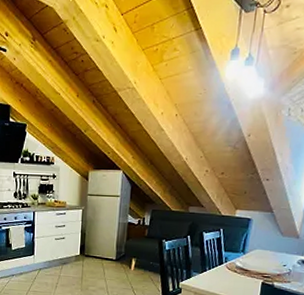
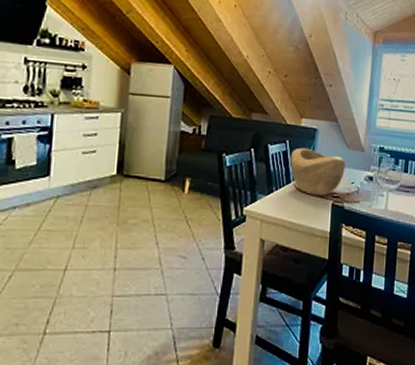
decorative bowl: none [223,235,278,276] -> present [290,147,345,196]

